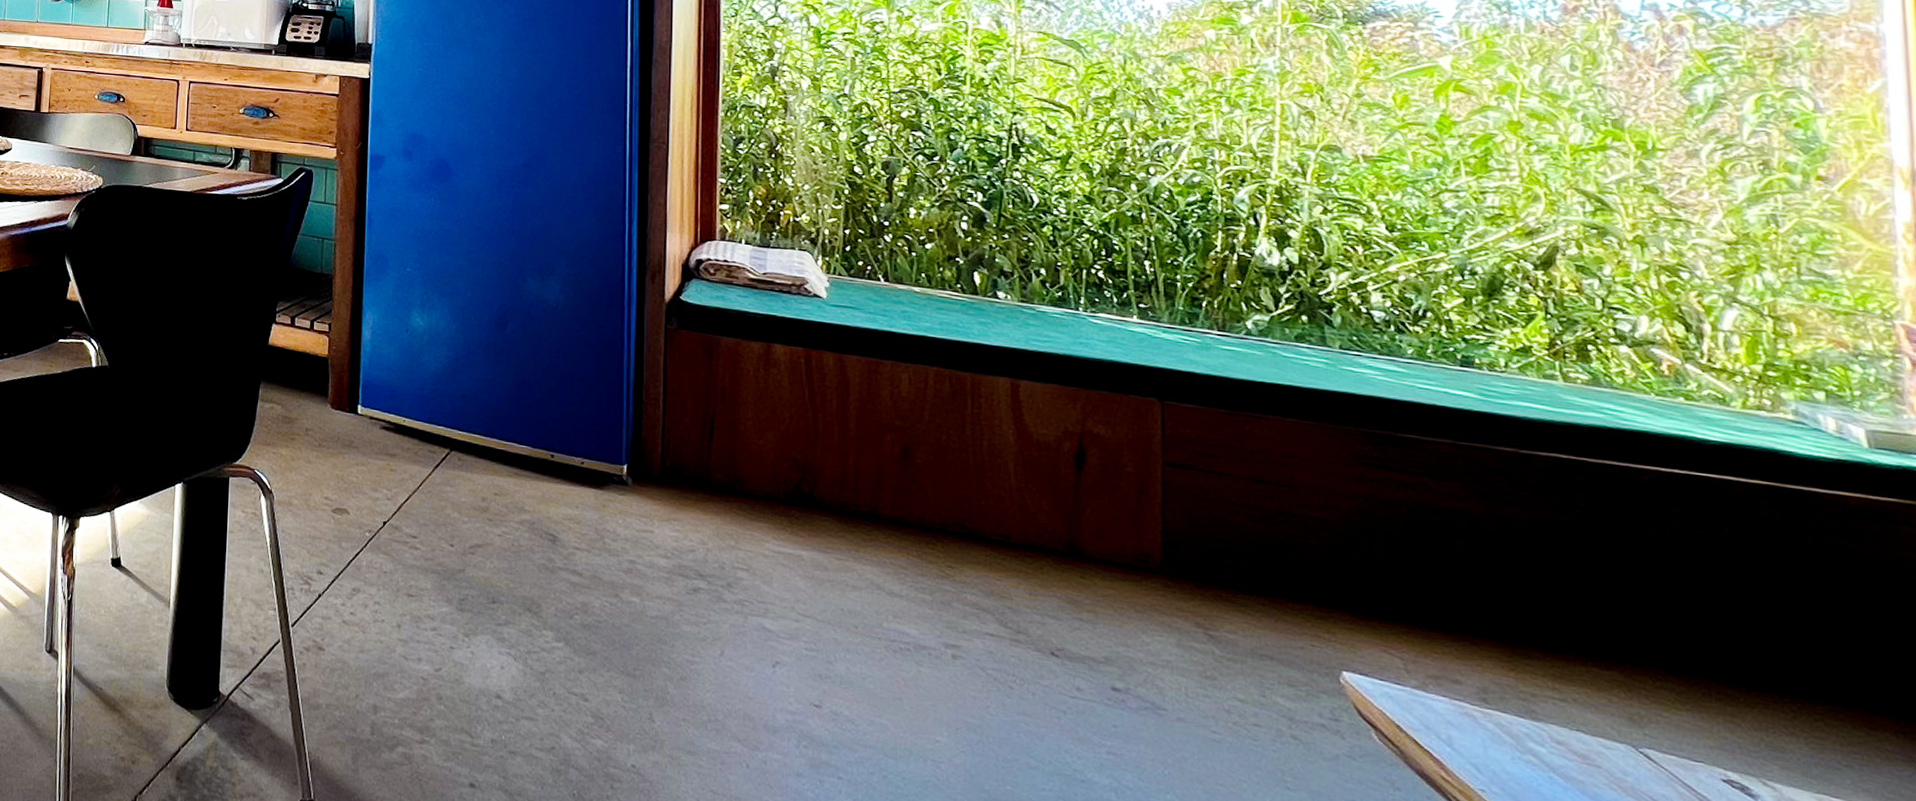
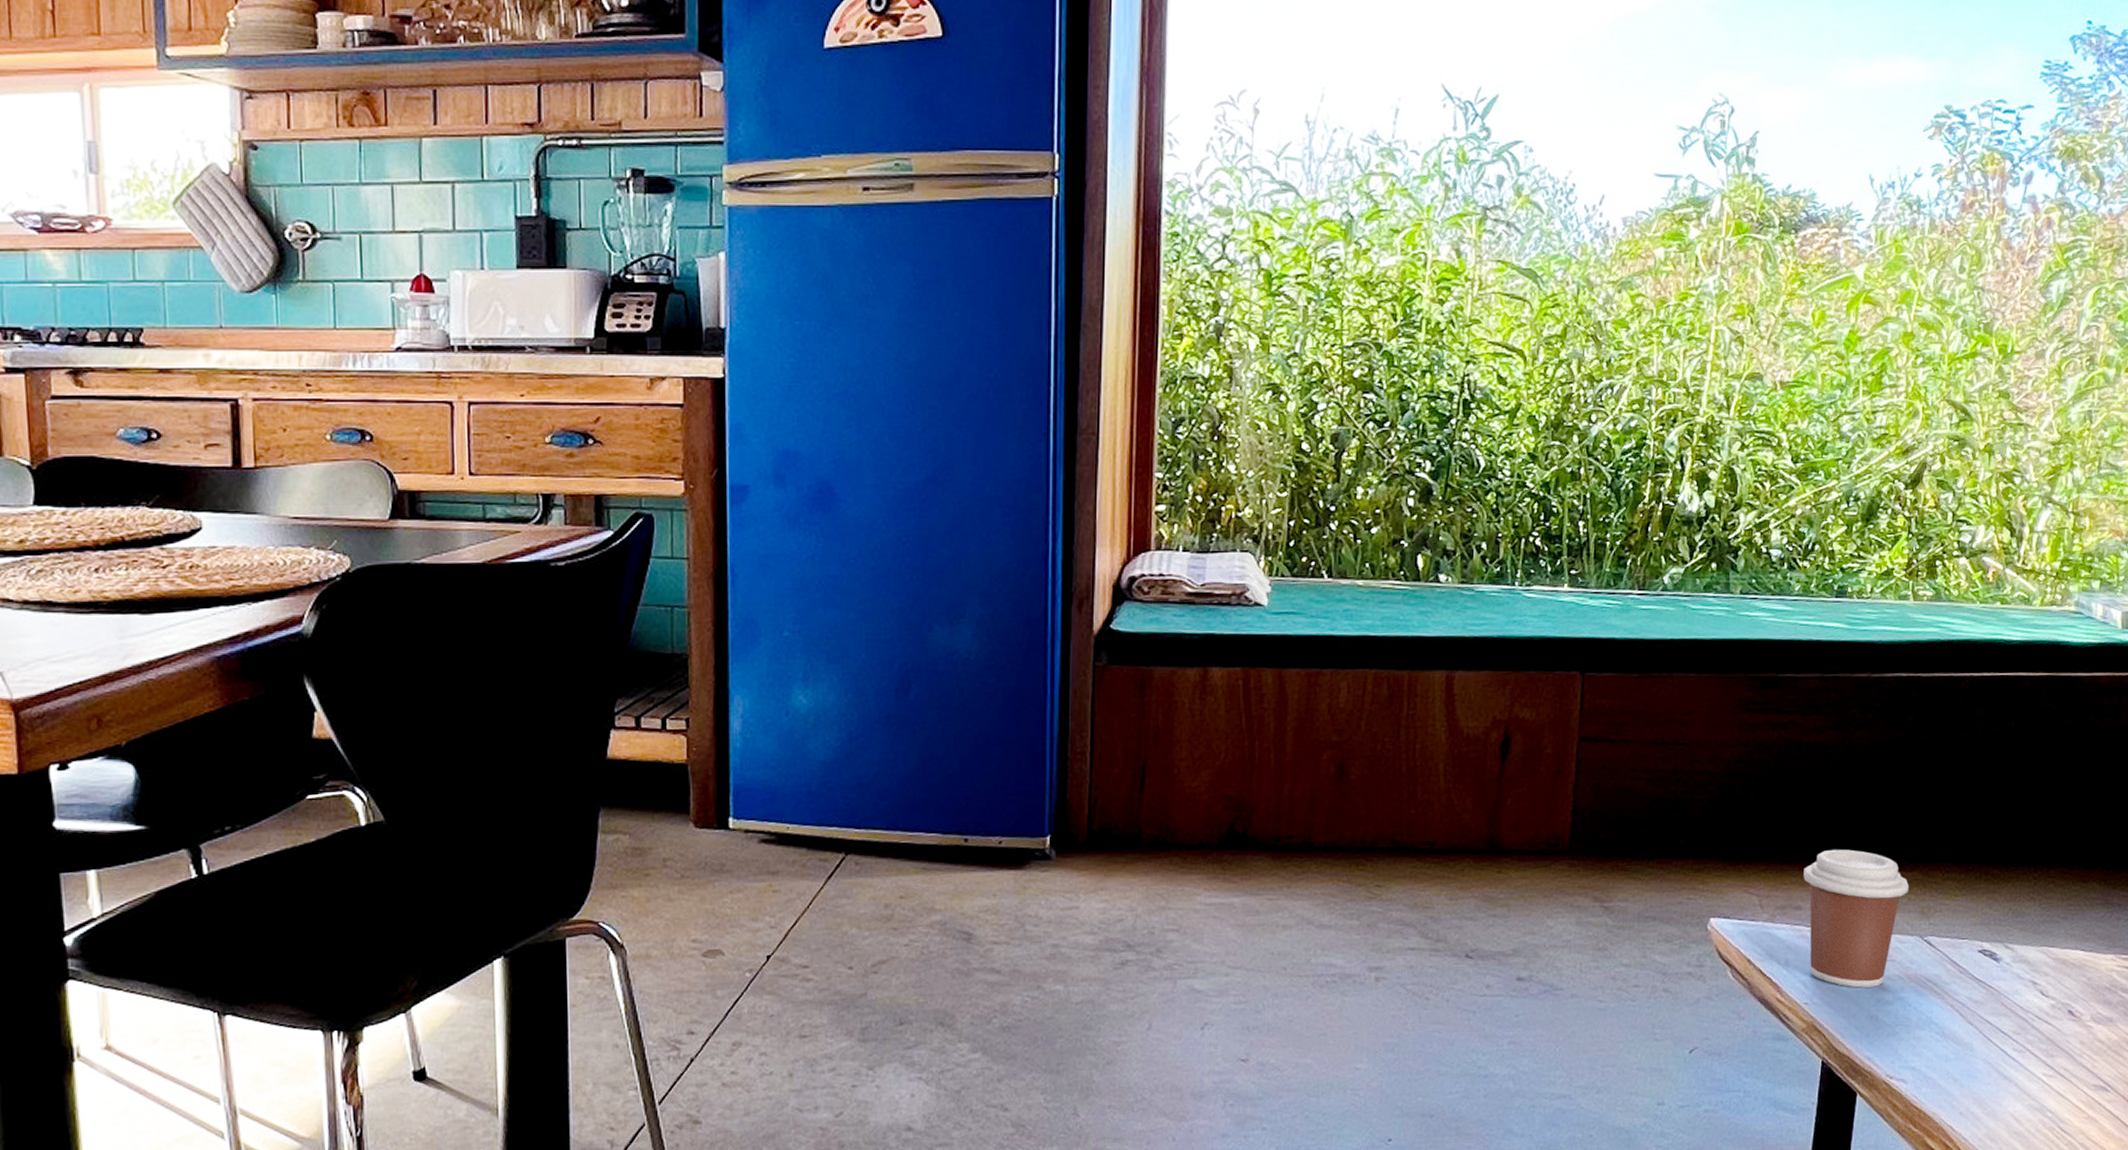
coffee cup: none [1458,626,1608,792] -> present [1803,849,1910,988]

